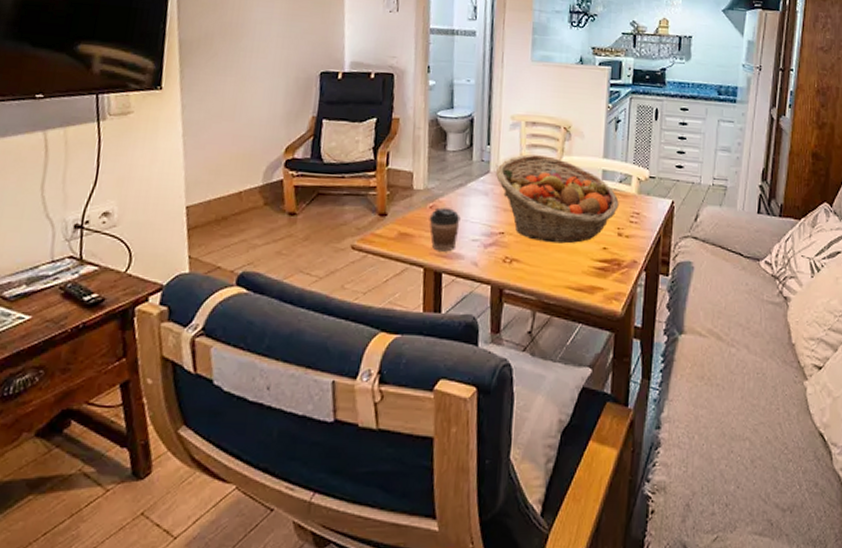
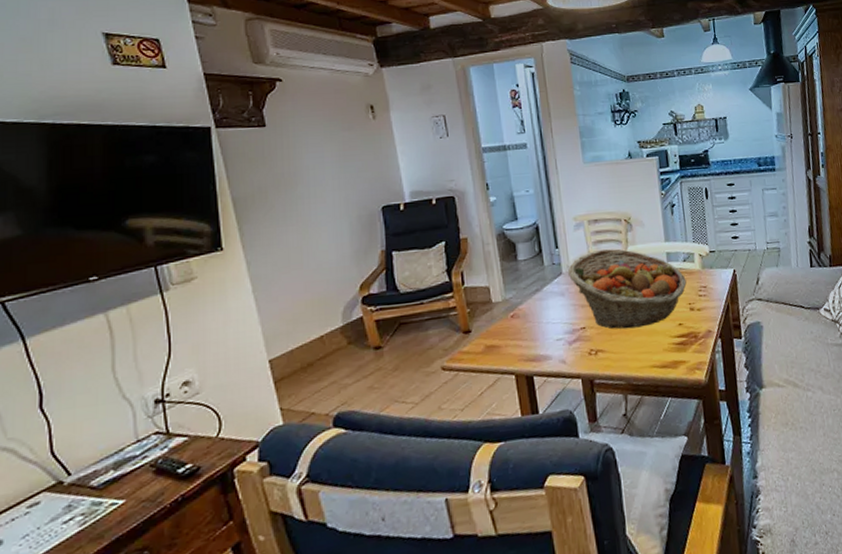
coffee cup: present [429,207,461,252] -> none [512,314,543,357]

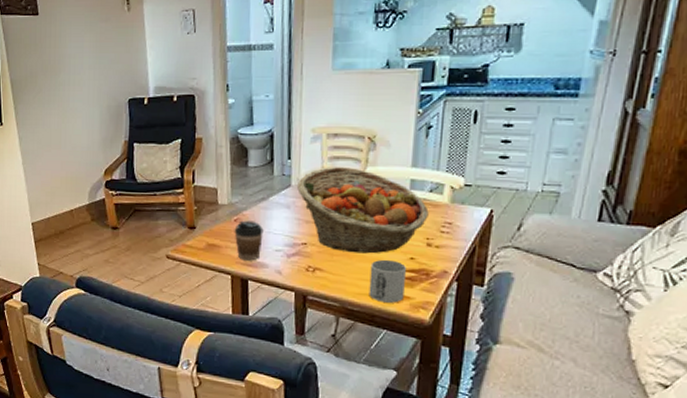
coffee cup: none [512,314,543,357] -> present [234,220,264,261]
mug: none [646,329,680,371] -> present [369,259,406,303]

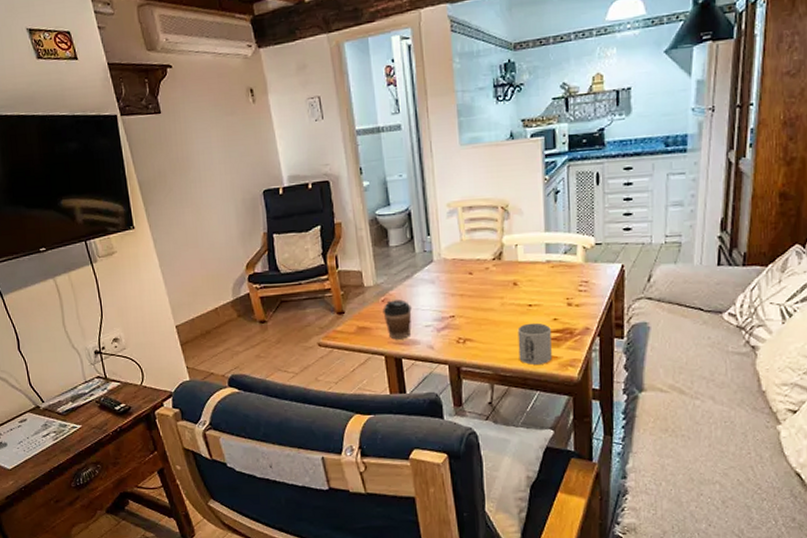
fruit basket: present [297,167,429,254] -> none [439,238,566,321]

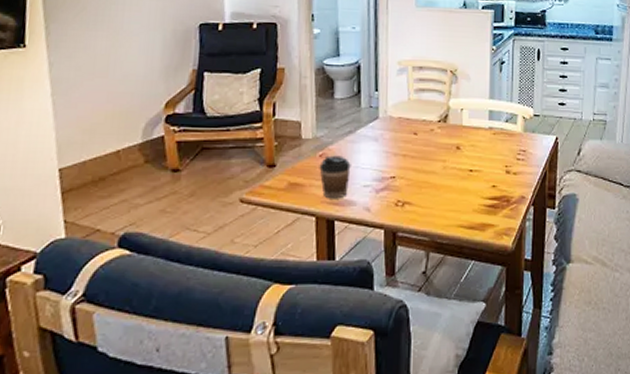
mug: present [517,323,552,365] -> none [456,188,489,232]

